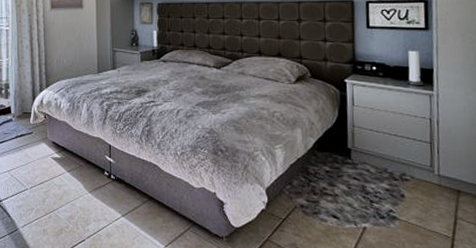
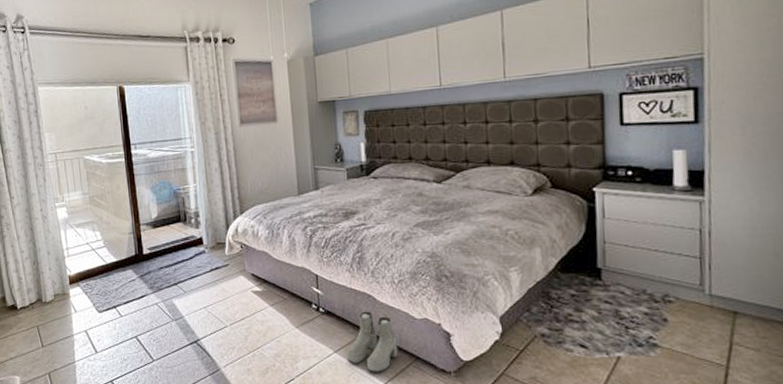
boots: none [132,179,178,236] -> present [346,311,398,372]

